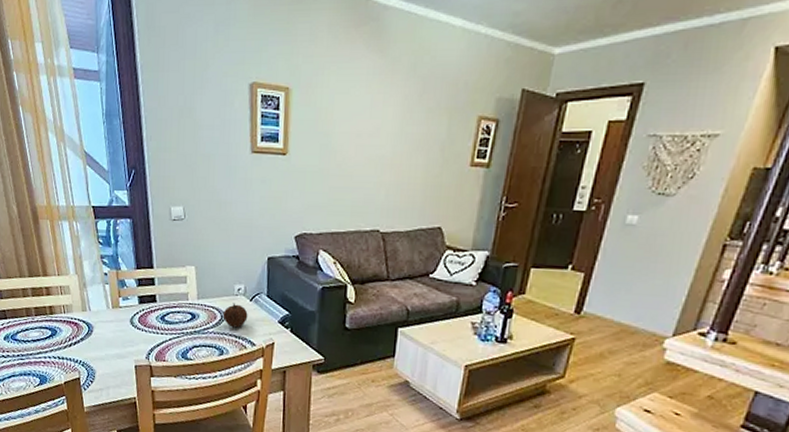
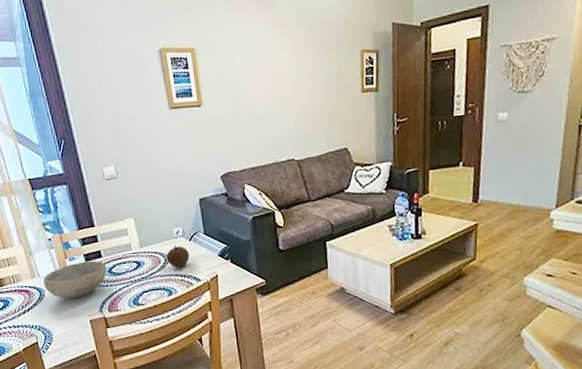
bowl: none [93,303,160,340] -> present [43,260,107,299]

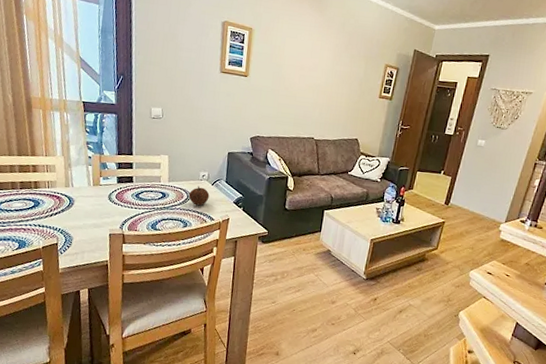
bowl: present [43,260,107,299] -> none [75,182,135,213]

